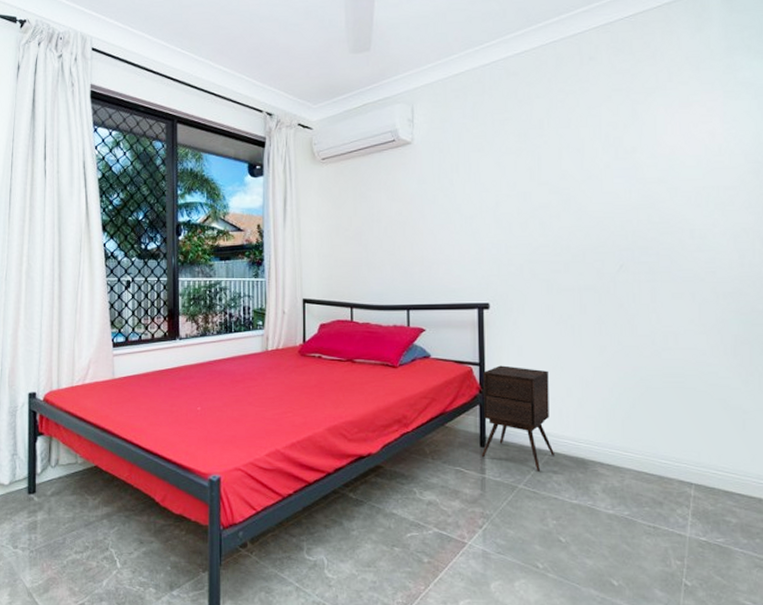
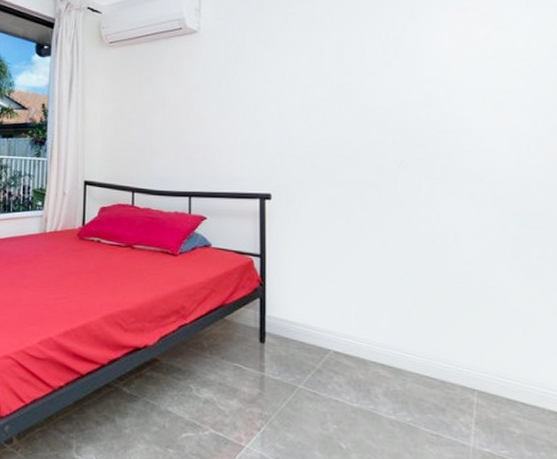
side table: present [481,365,554,471] -> none [260,258,335,371]

